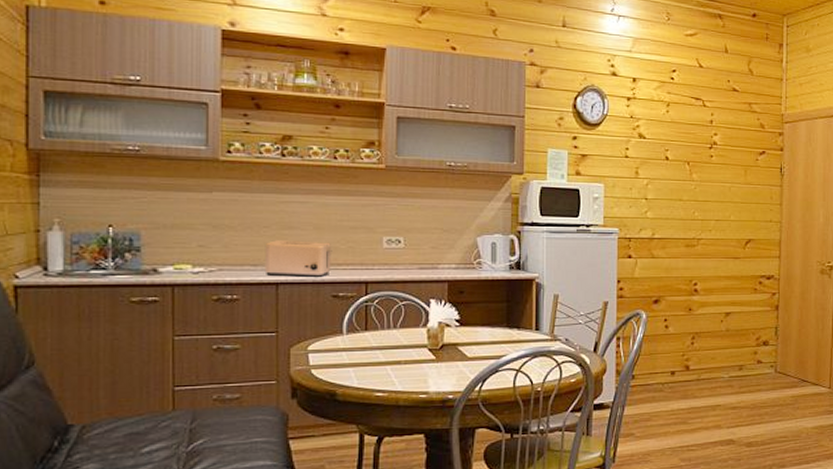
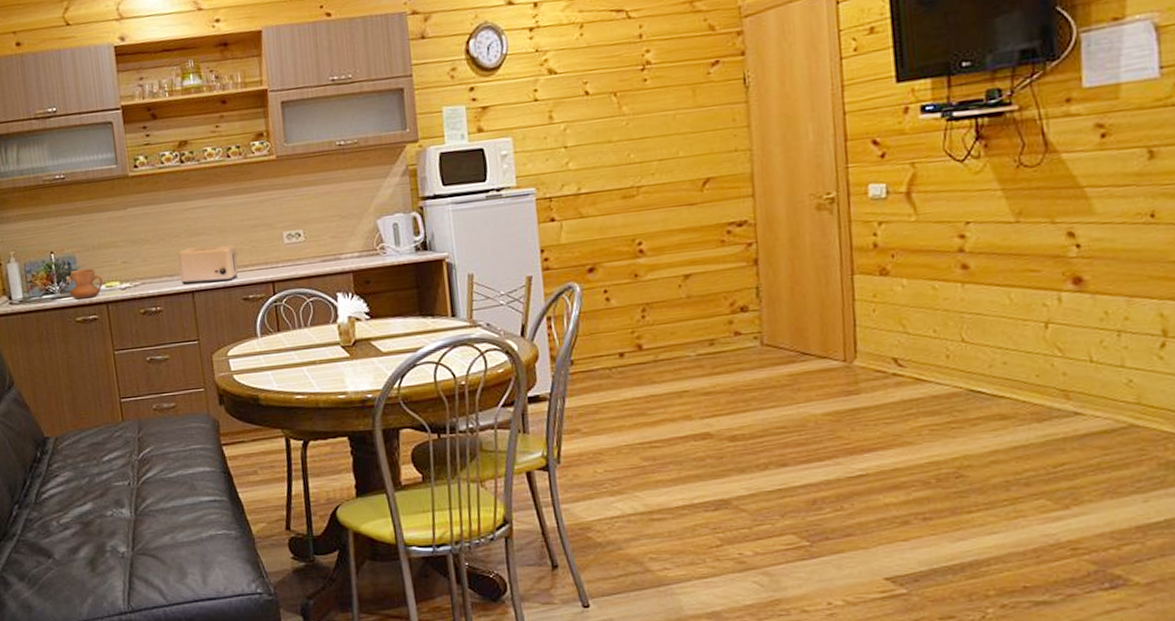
ceramic jug: none [125,247,171,280] -> present [66,268,103,300]

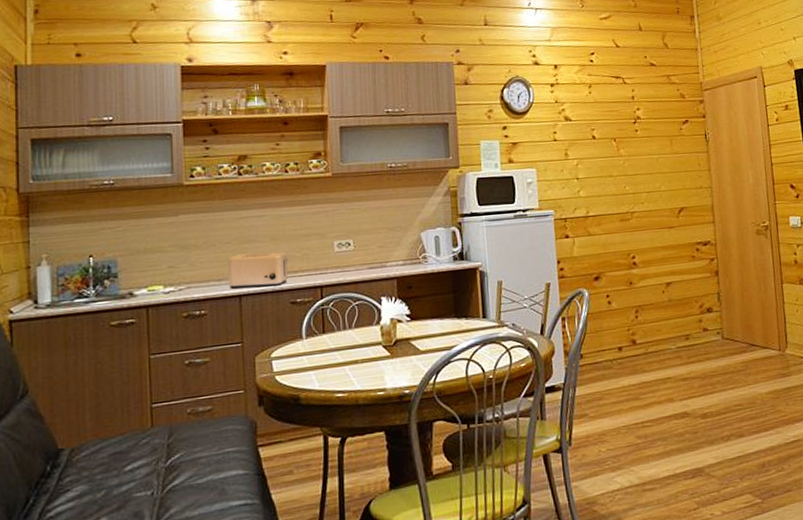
ceramic jug: present [66,268,103,300] -> none [104,272,145,304]

